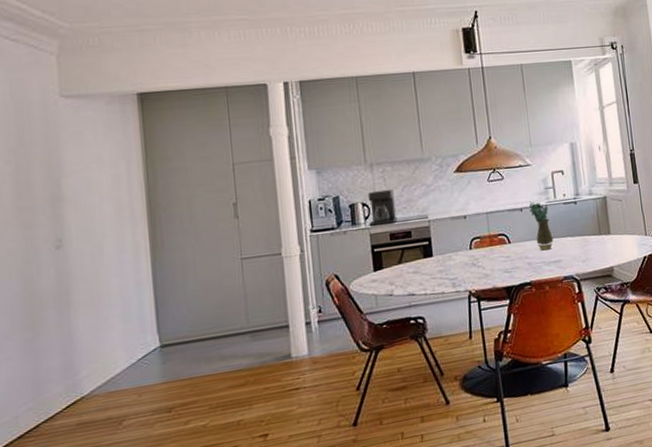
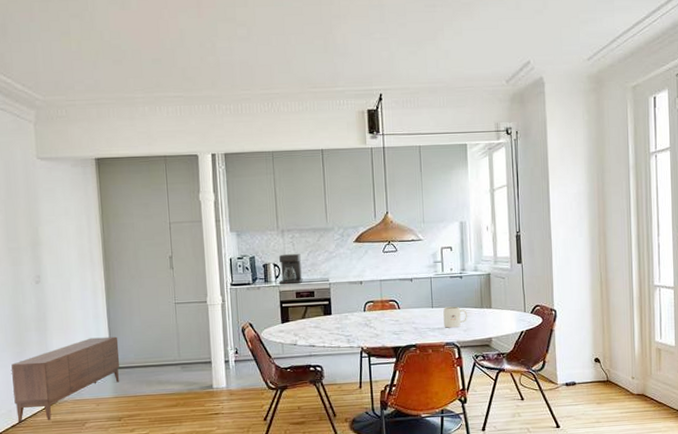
sideboard: none [19,306,170,432] -> present [11,336,120,423]
vase: present [529,201,554,251] -> none [418,273,439,318]
mug: none [558,235,586,261] -> present [443,306,468,328]

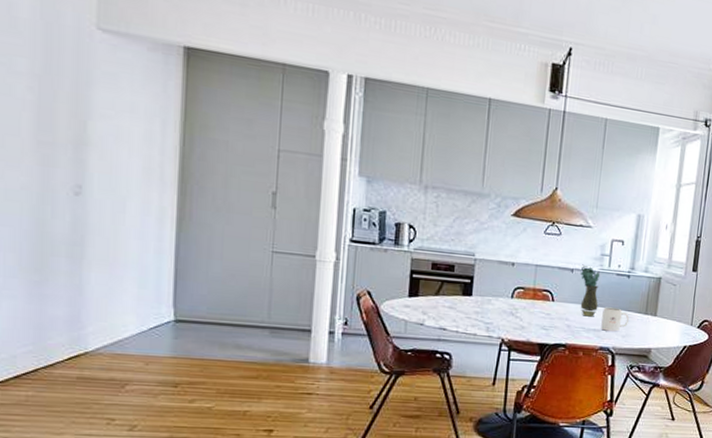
sideboard: present [11,336,120,423] -> none [23,277,187,376]
coffee maker: present [279,253,303,285] -> none [412,214,444,254]
vase: none [418,273,439,318] -> present [580,264,601,317]

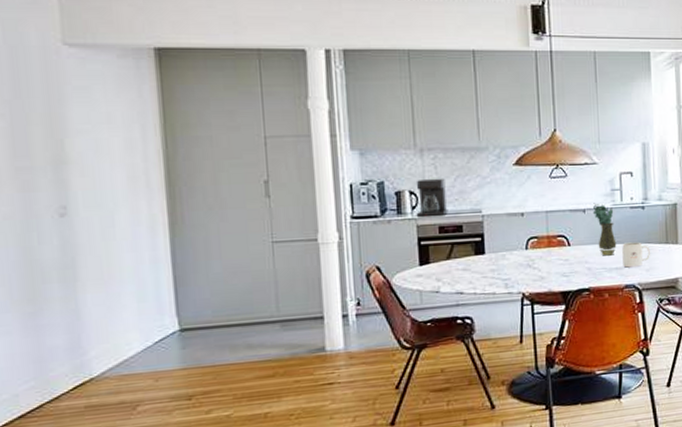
coffee maker: none [412,214,444,254] -> present [416,178,448,218]

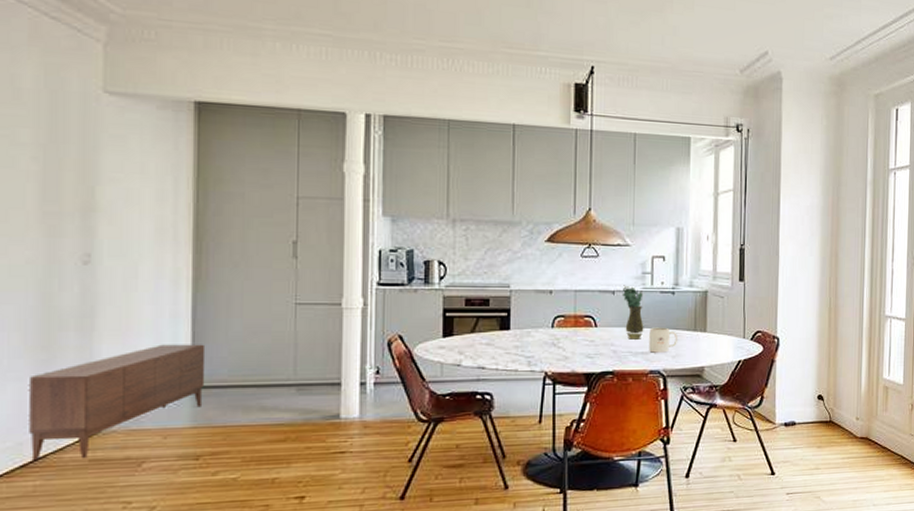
sideboard: none [19,287,191,412] -> present [29,344,206,462]
coffee maker: present [416,178,448,218] -> none [443,249,476,289]

